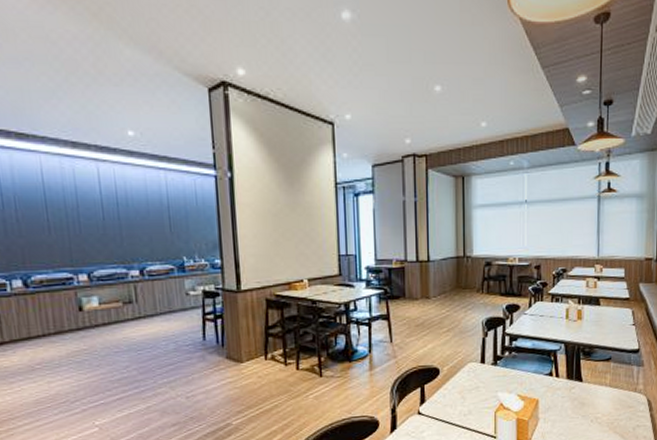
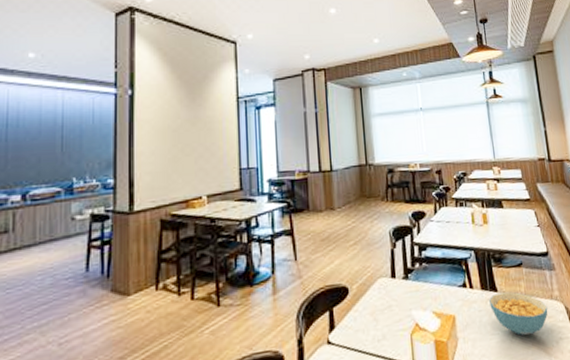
cereal bowl: none [573,382,630,420] -> present [489,292,548,336]

